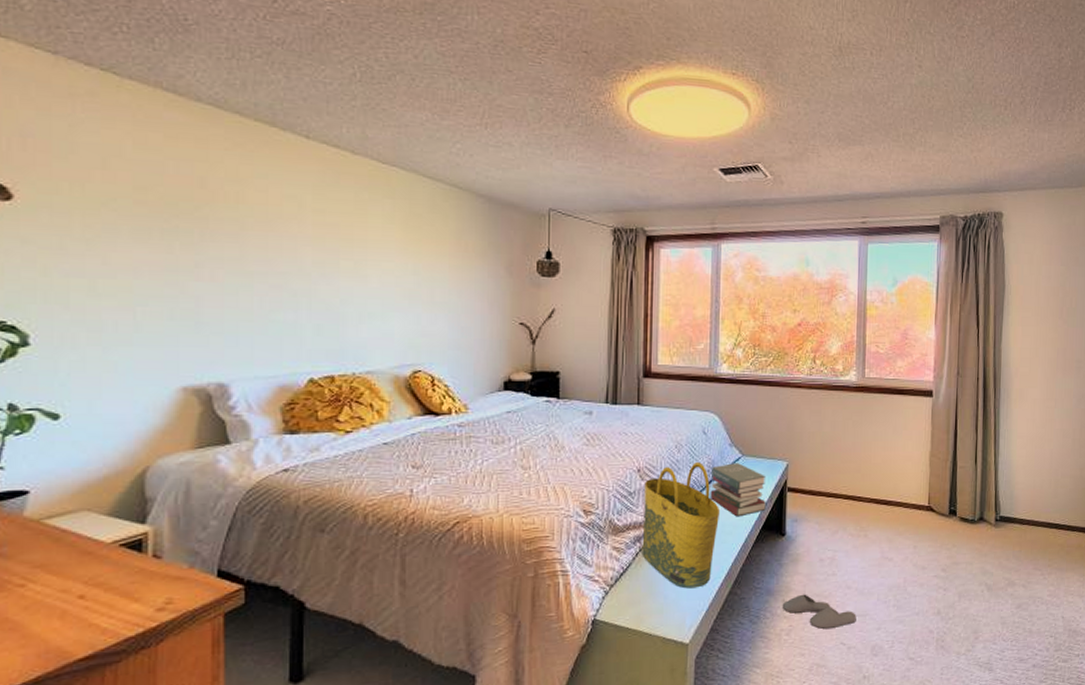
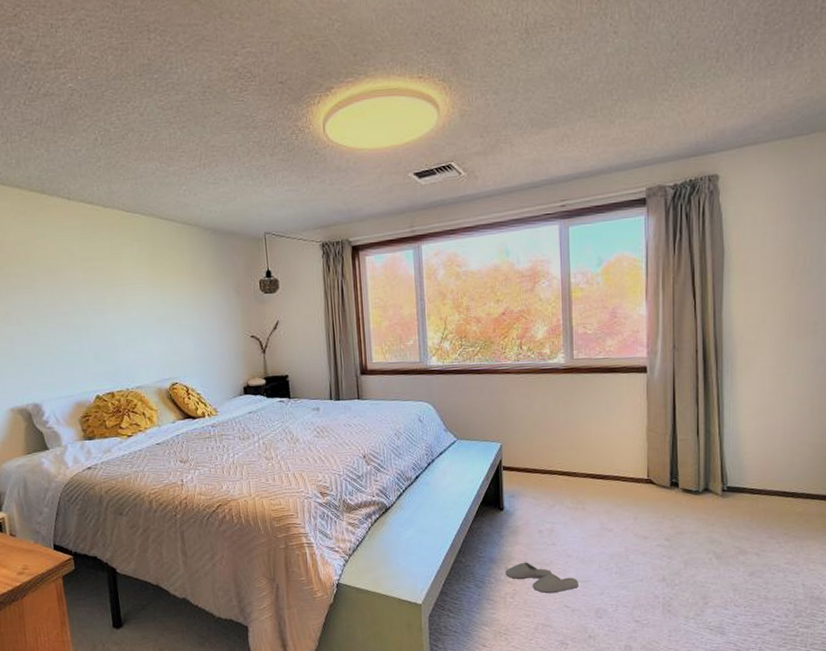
tote bag: present [642,462,721,589] -> none [370,447,441,558]
books: present [710,463,766,517] -> none [430,446,483,495]

